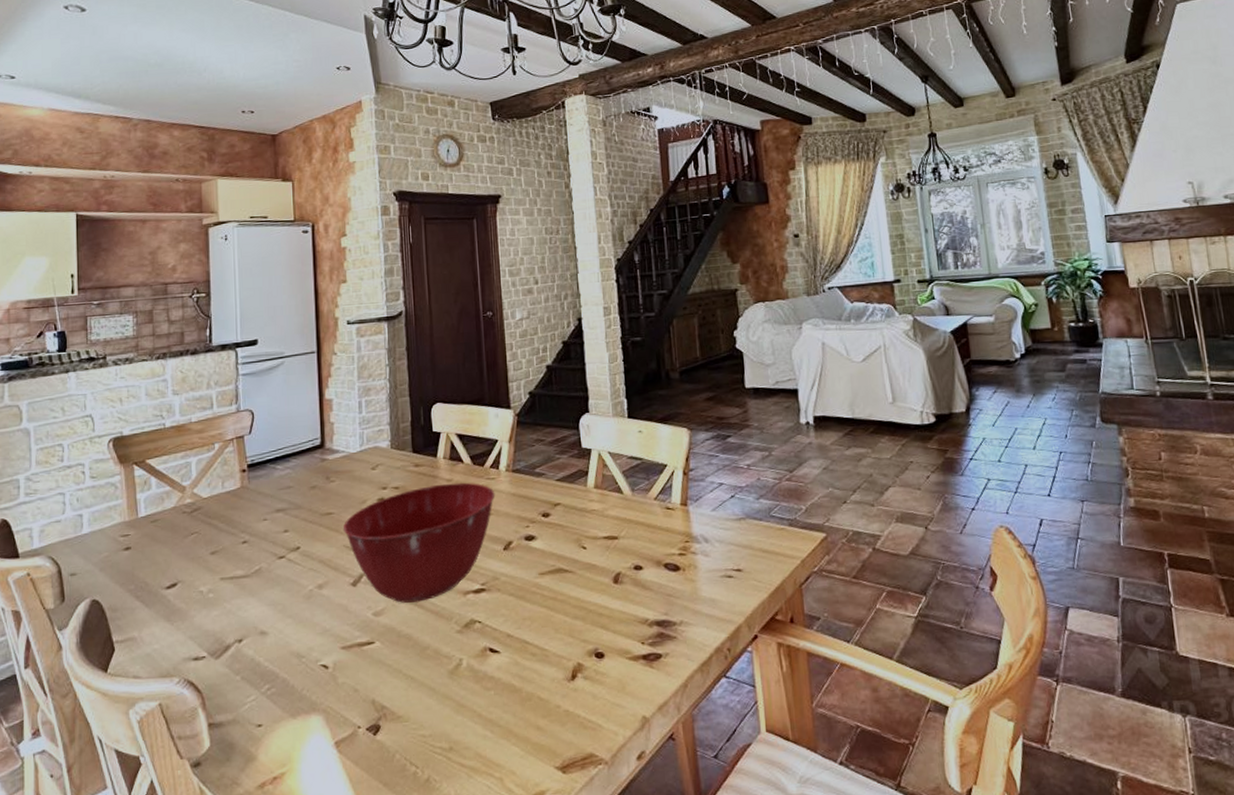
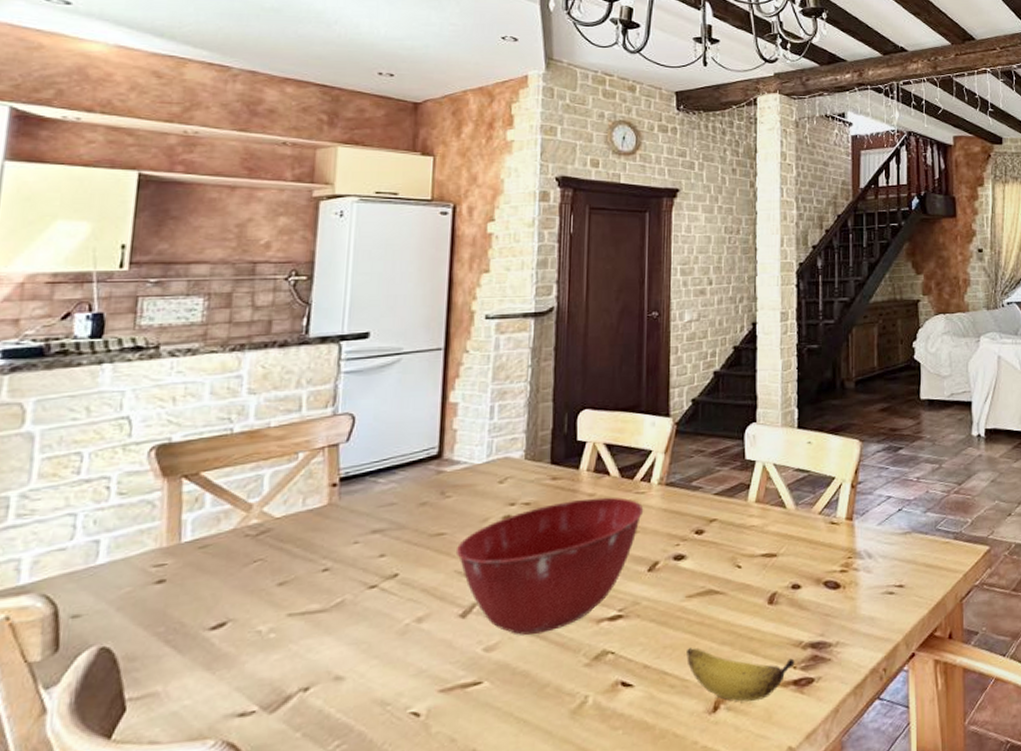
banana: none [544,621,643,672] -> present [687,648,795,702]

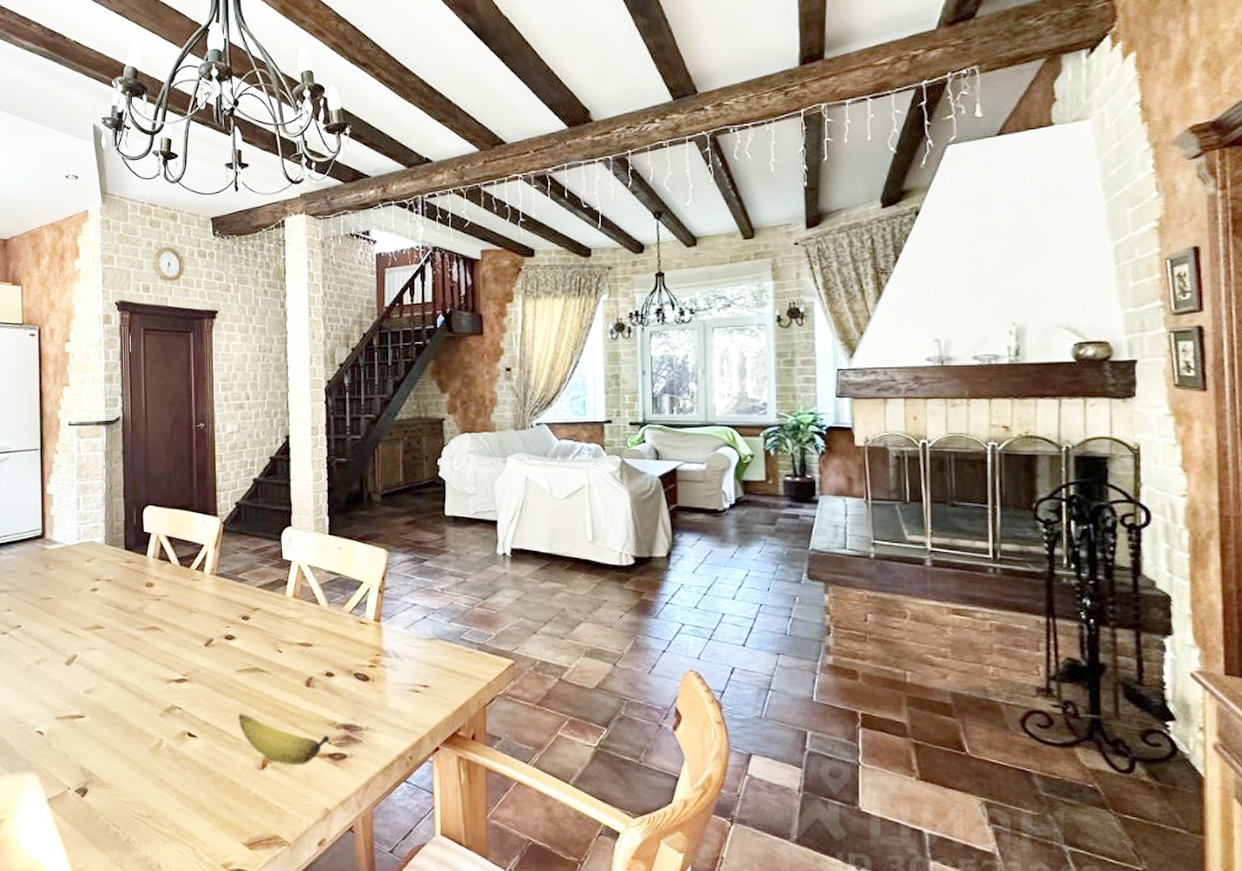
mixing bowl: present [455,497,644,635] -> none [59,580,200,685]

